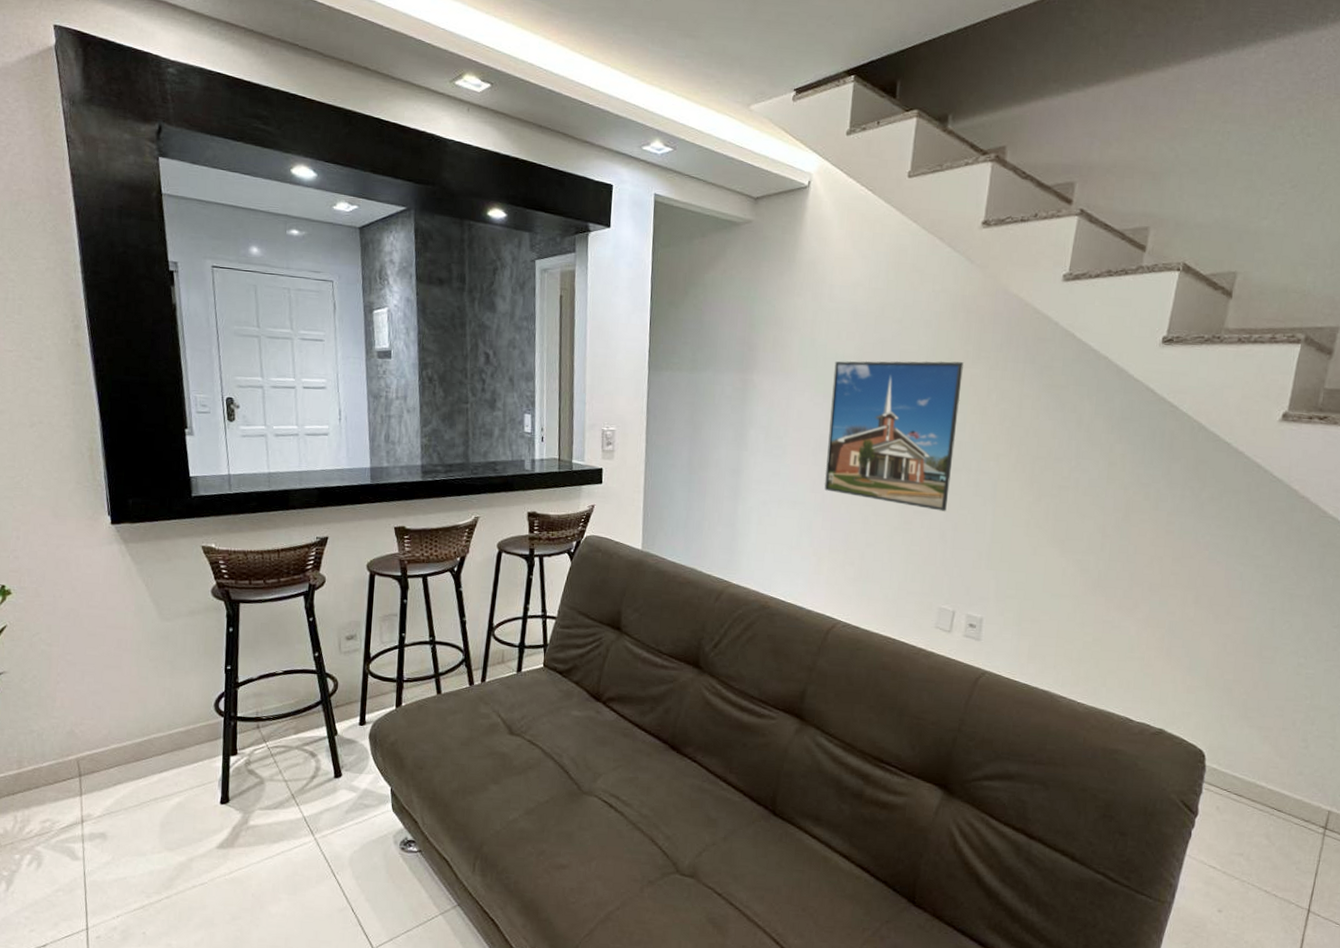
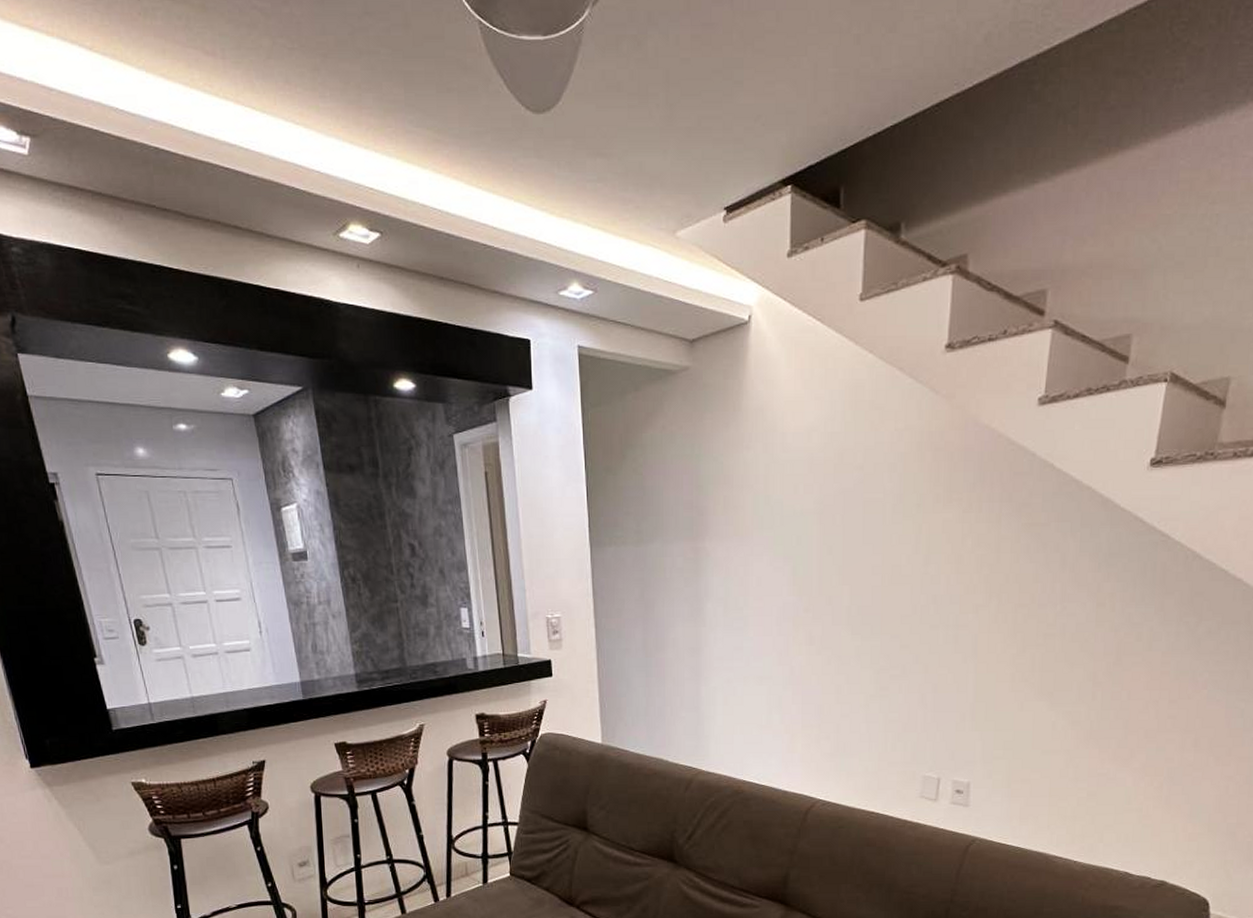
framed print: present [824,360,964,511] -> none [792,507,934,673]

